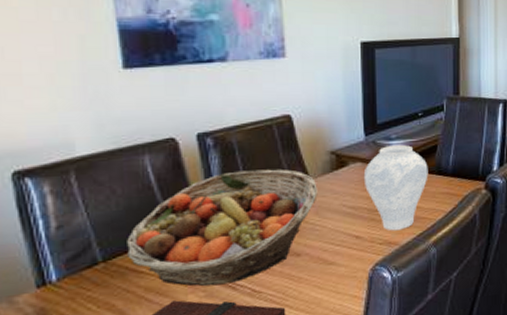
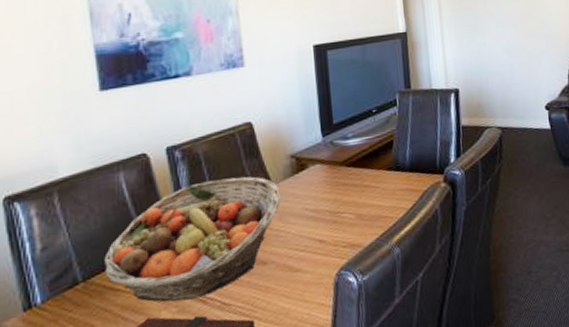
vase: present [363,144,428,231] -> none [323,143,387,233]

